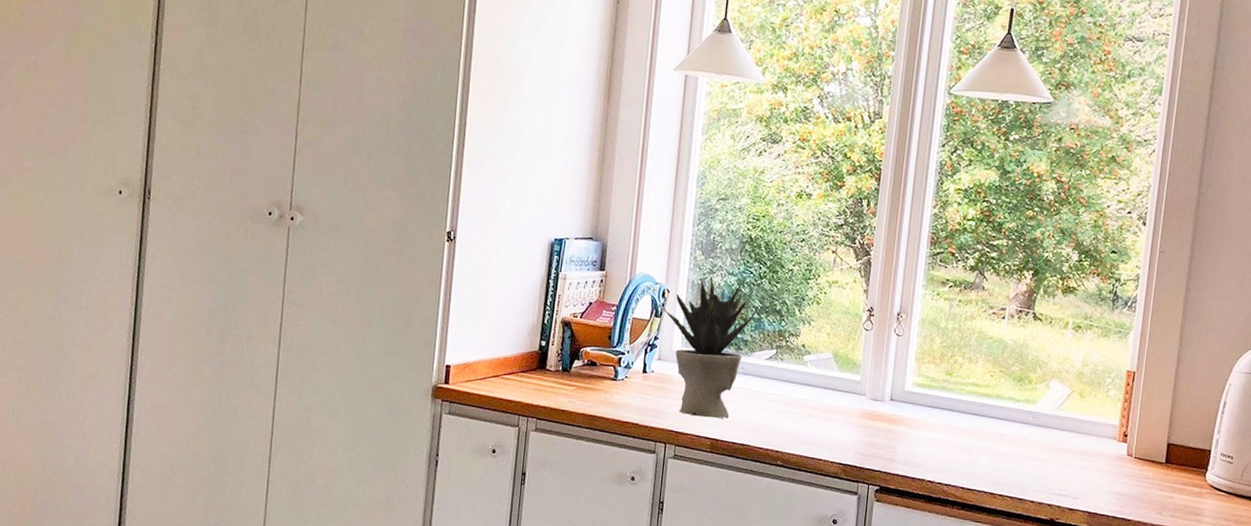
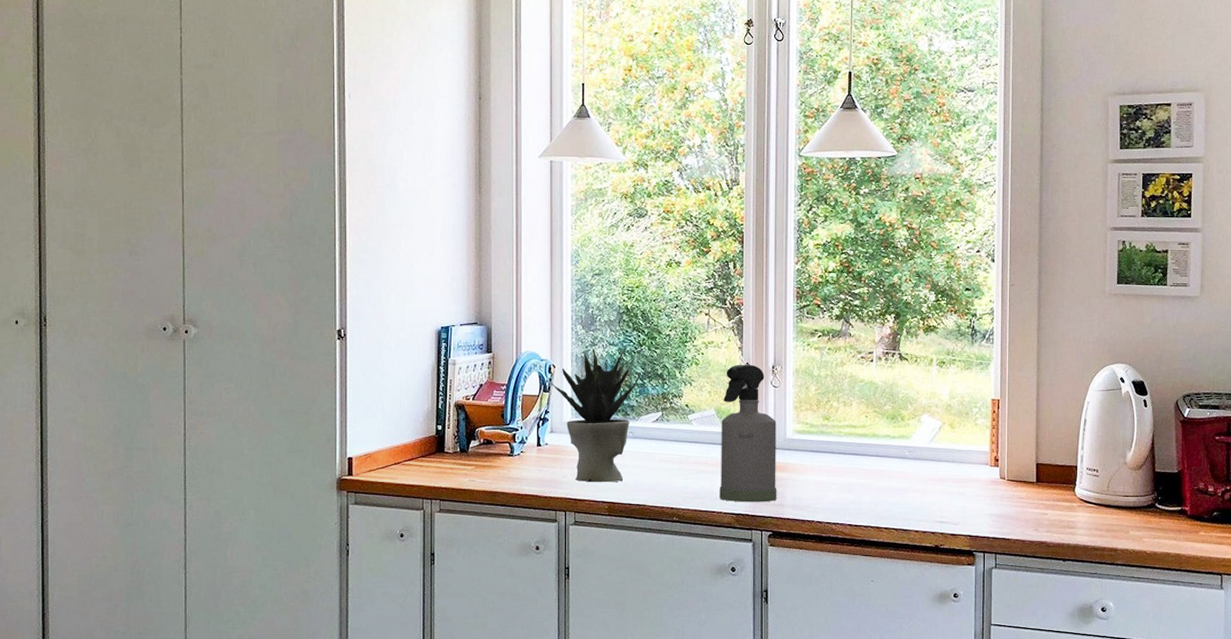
spray bottle: none [828,307,896,455] -> present [719,364,777,503]

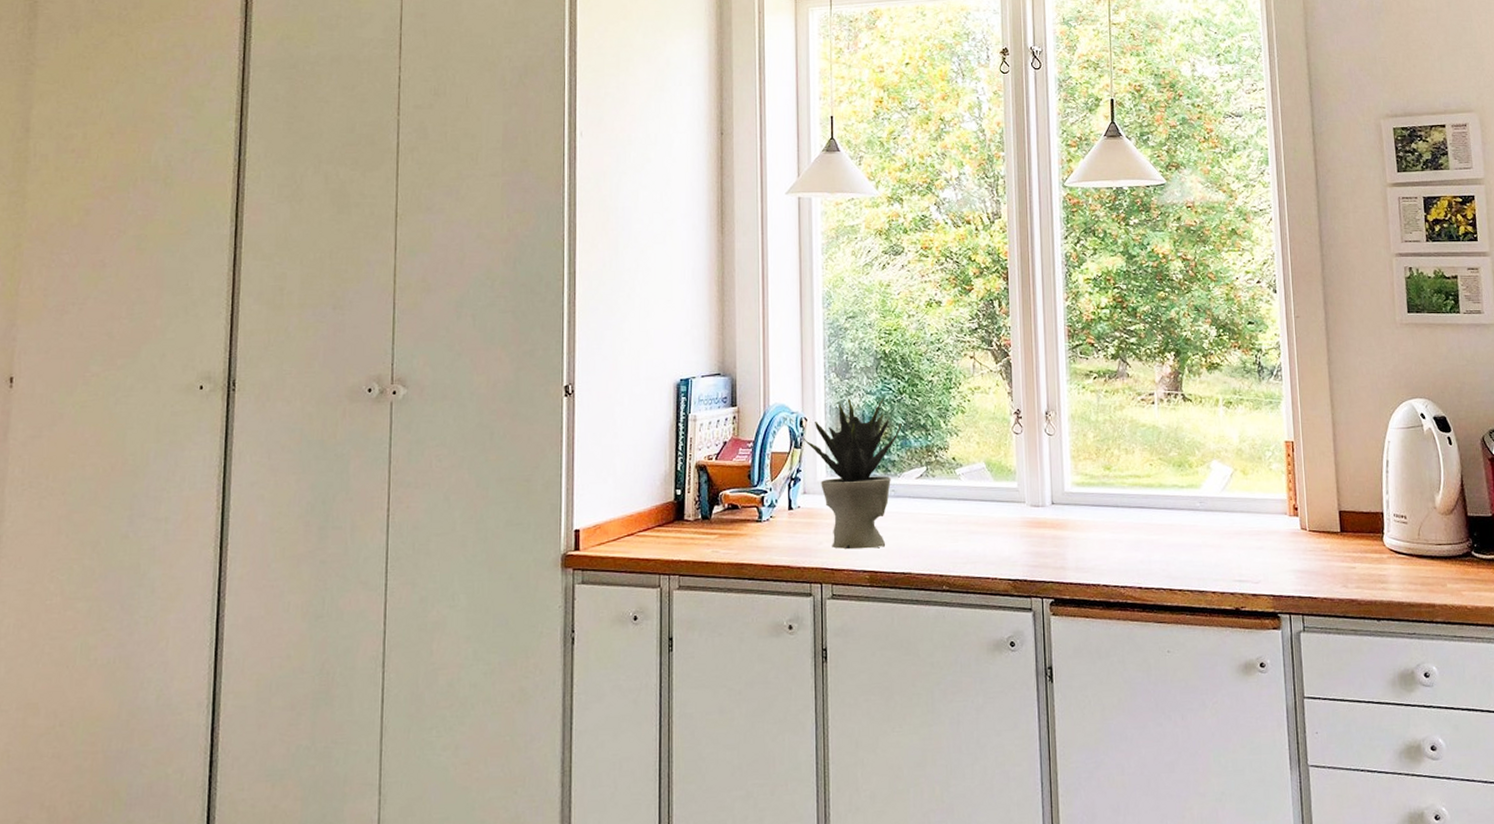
spray bottle: present [719,364,777,503] -> none [992,410,1058,566]

